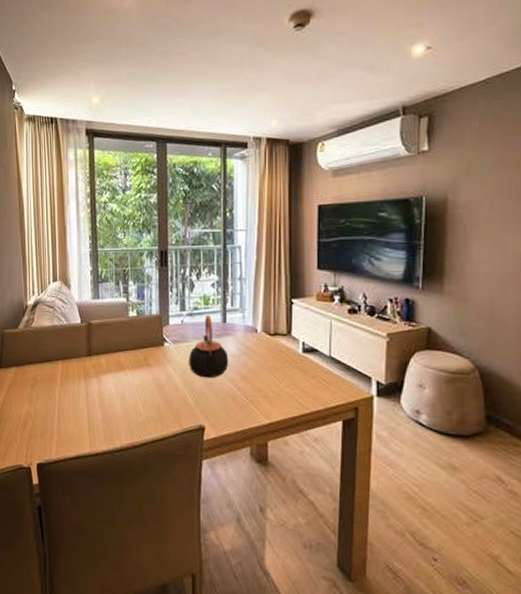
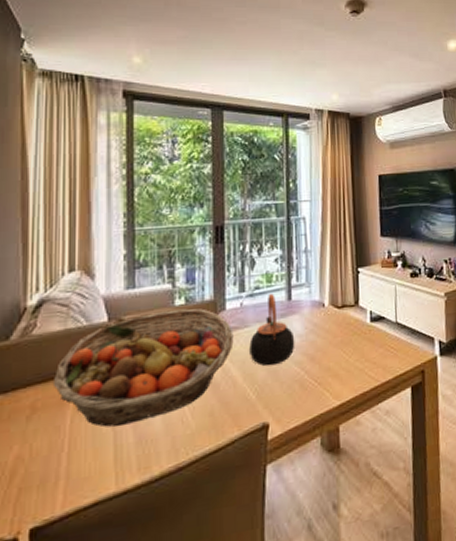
fruit basket: none [46,320,176,405] -> present [52,308,234,427]

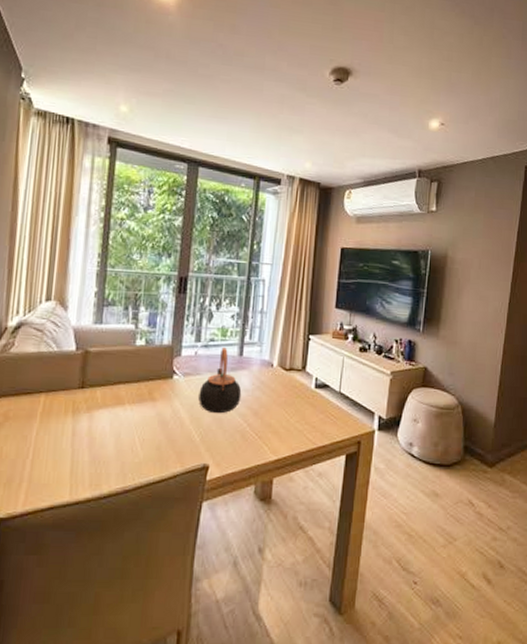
fruit basket: present [52,308,234,427] -> none [24,348,186,444]

